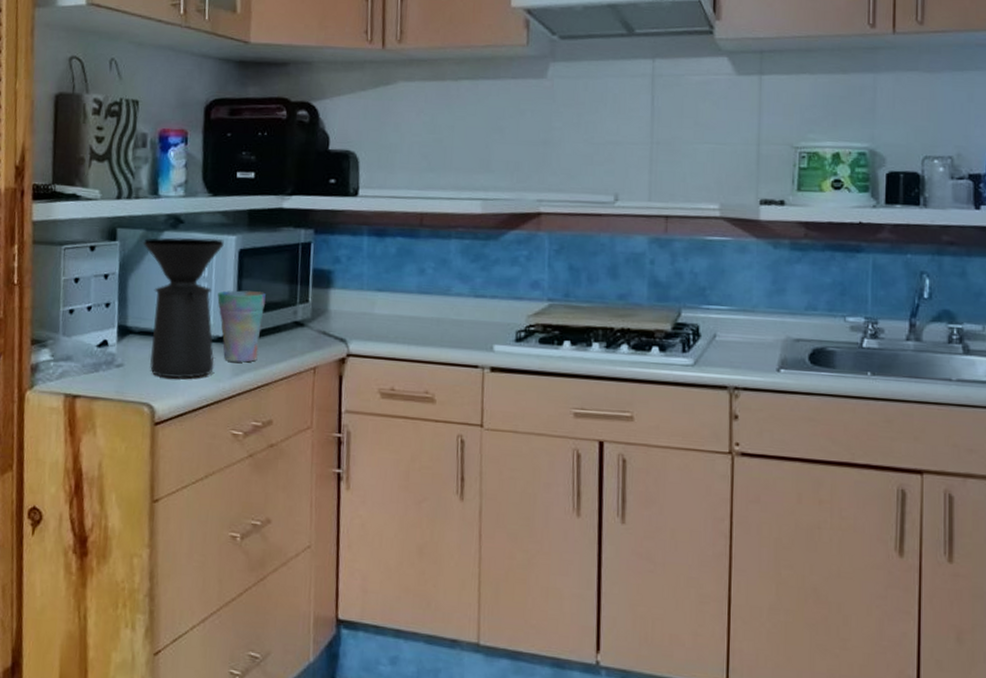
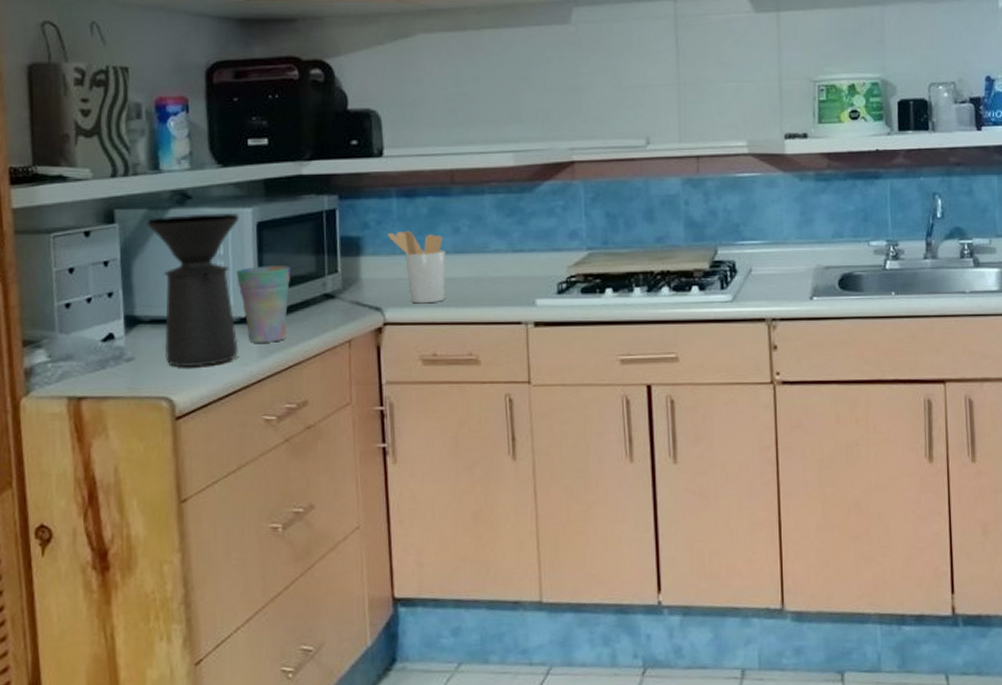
utensil holder: none [357,268,410,340] -> present [388,230,445,304]

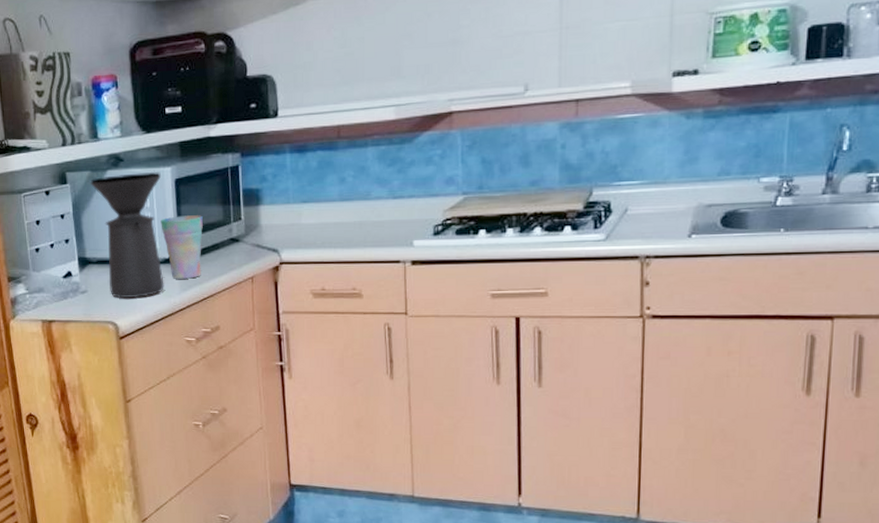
utensil holder: present [388,230,445,304] -> none [283,182,333,246]

